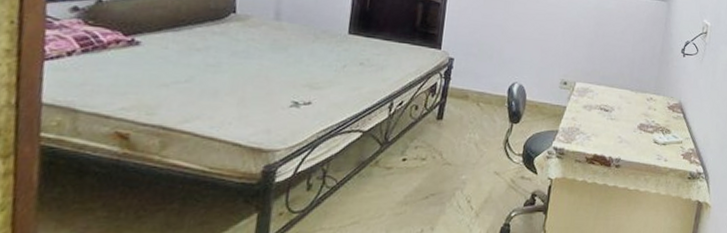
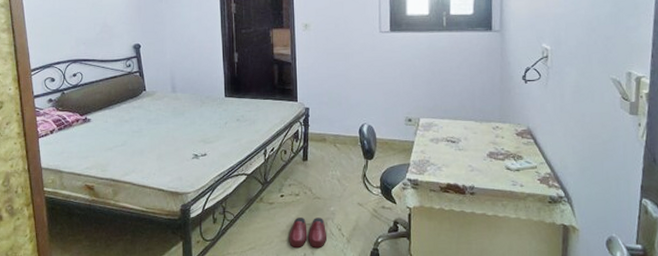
slippers: none [404,186,453,224] -> present [289,217,326,249]

